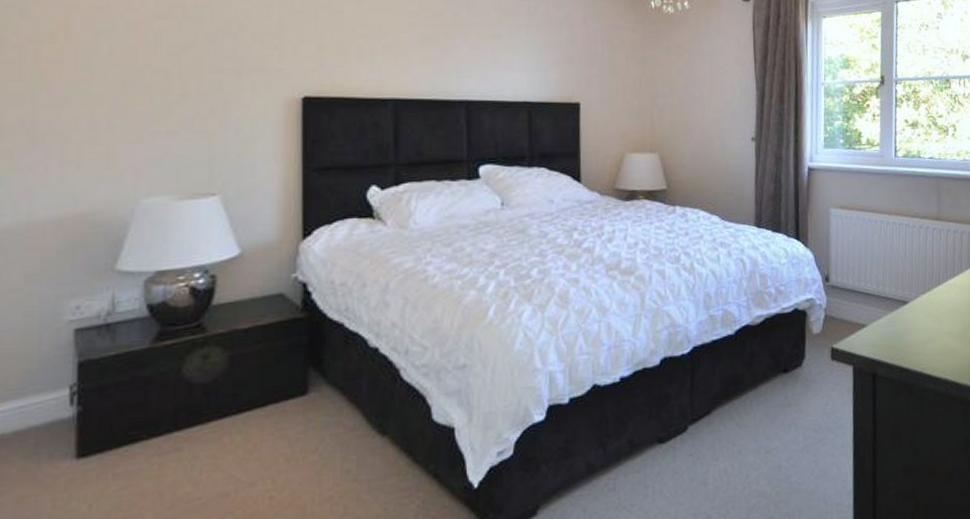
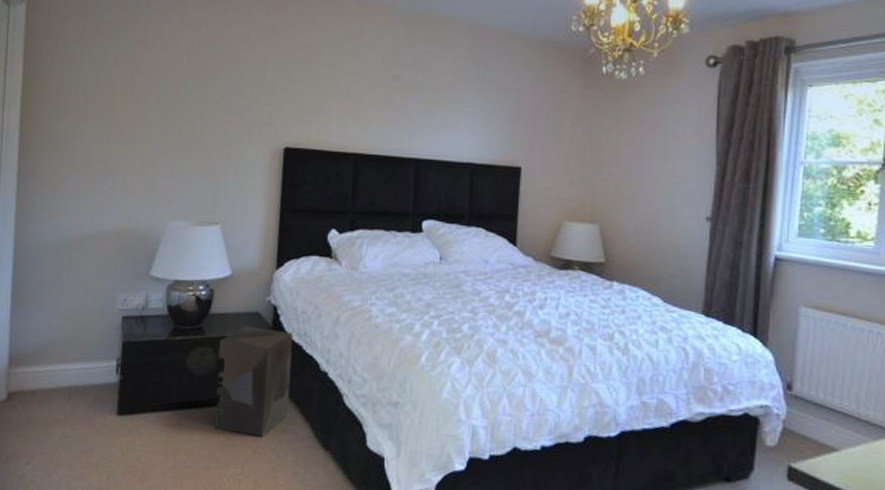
storage bin: none [224,310,332,444] -> present [214,326,293,437]

